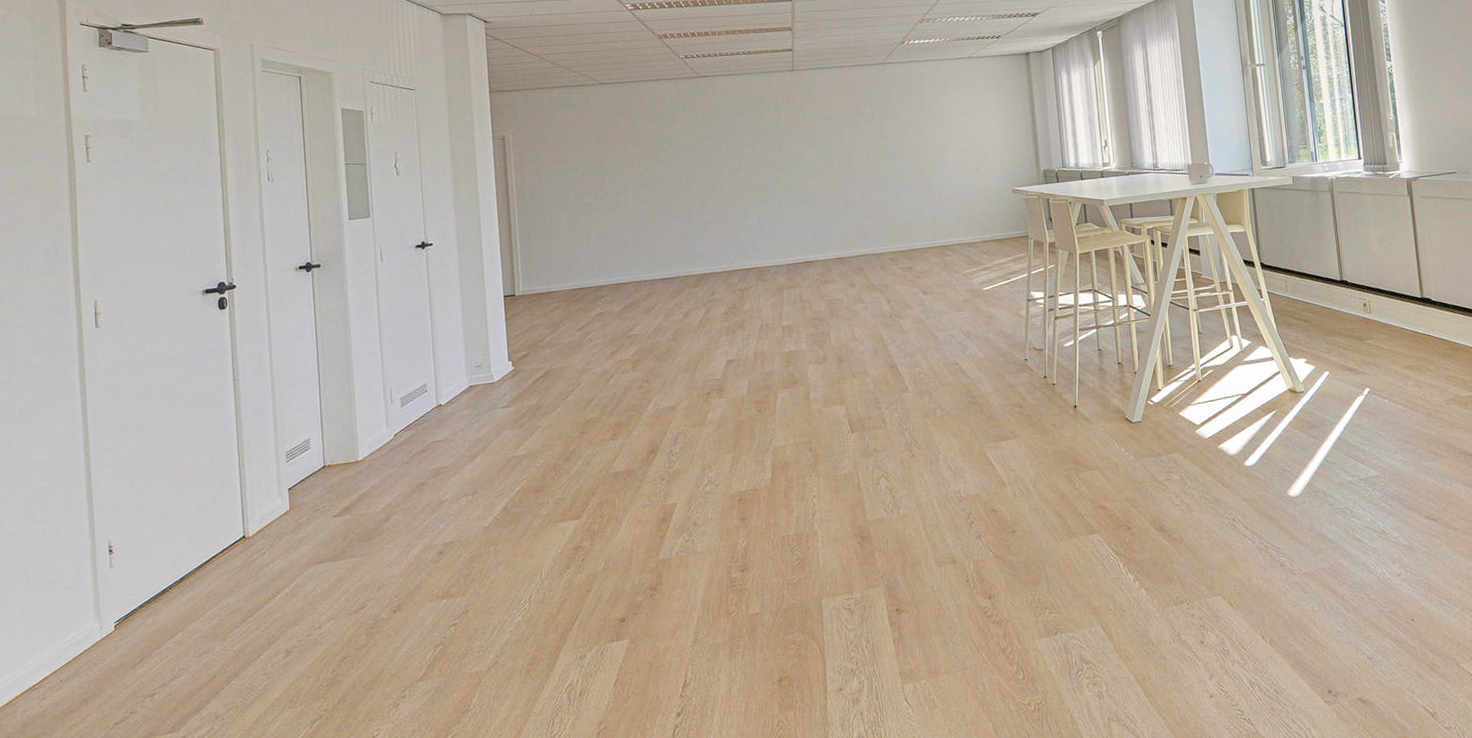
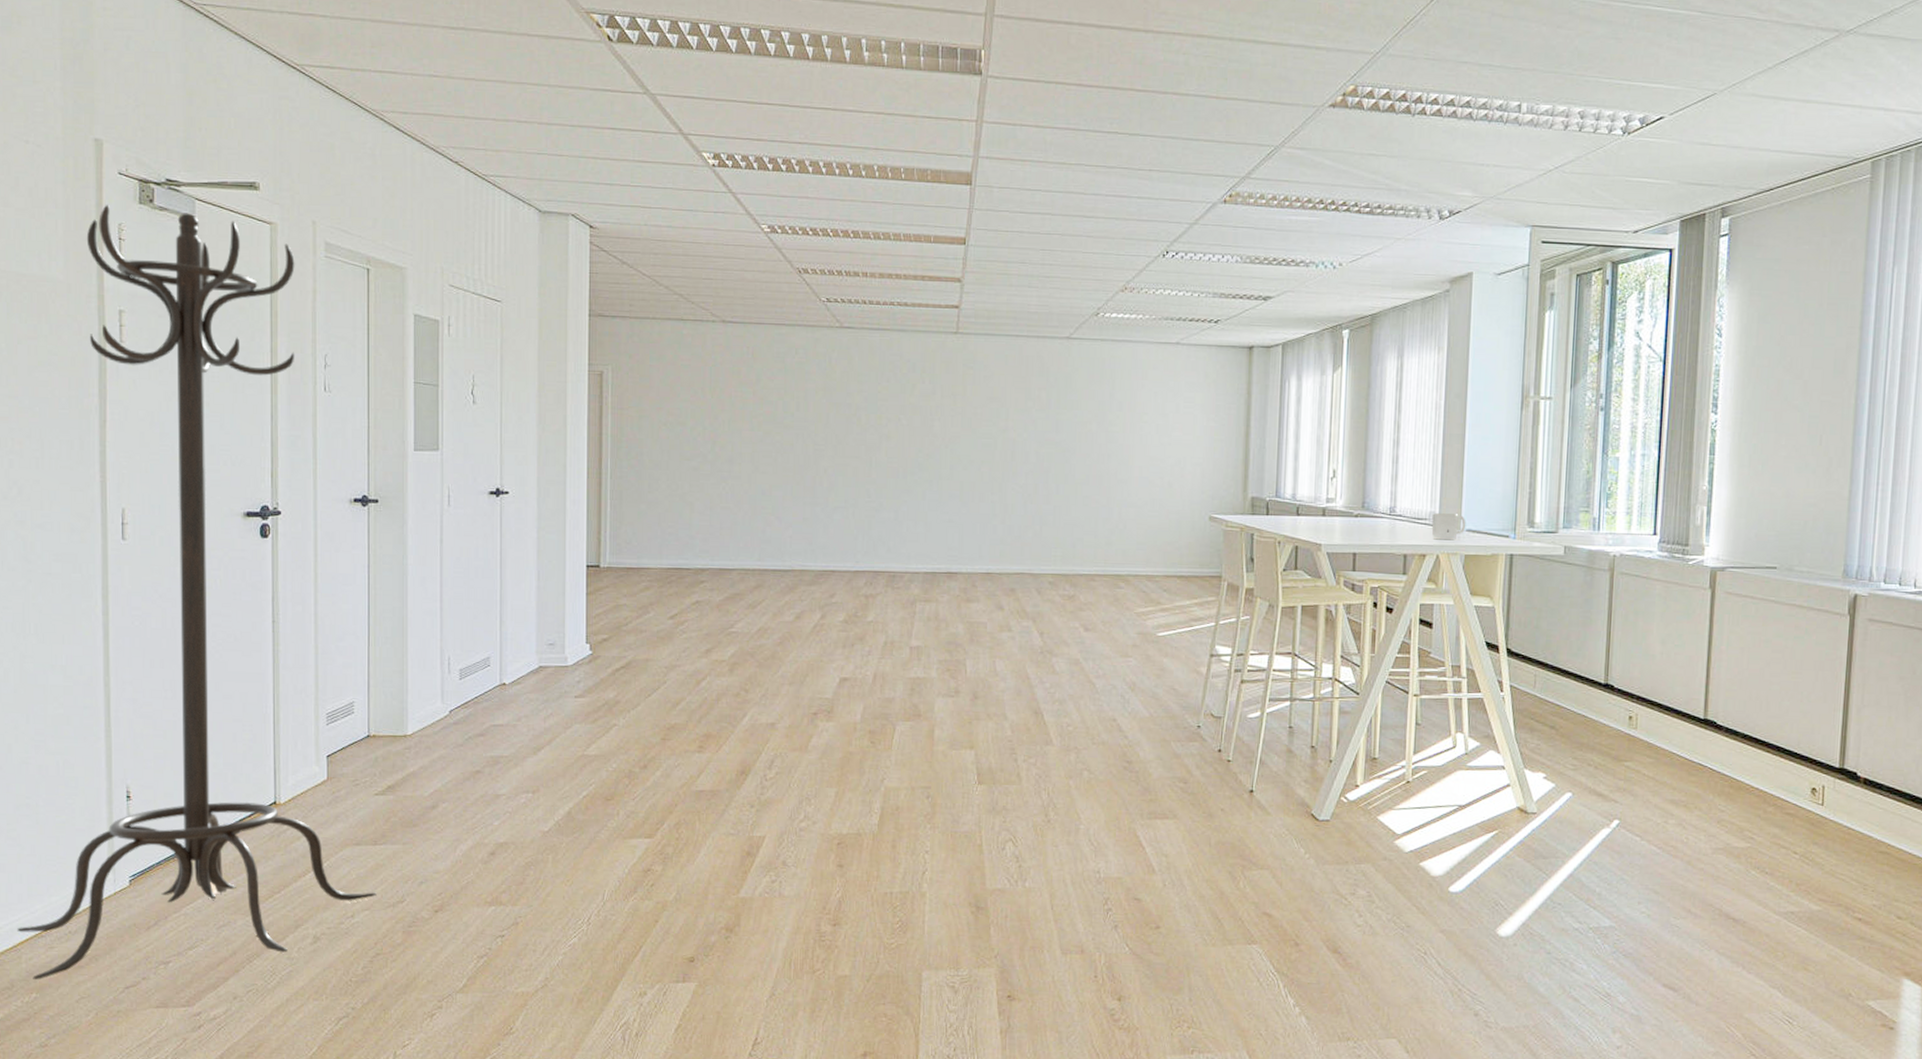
coatrack: none [12,49,340,731] -> present [17,204,377,981]

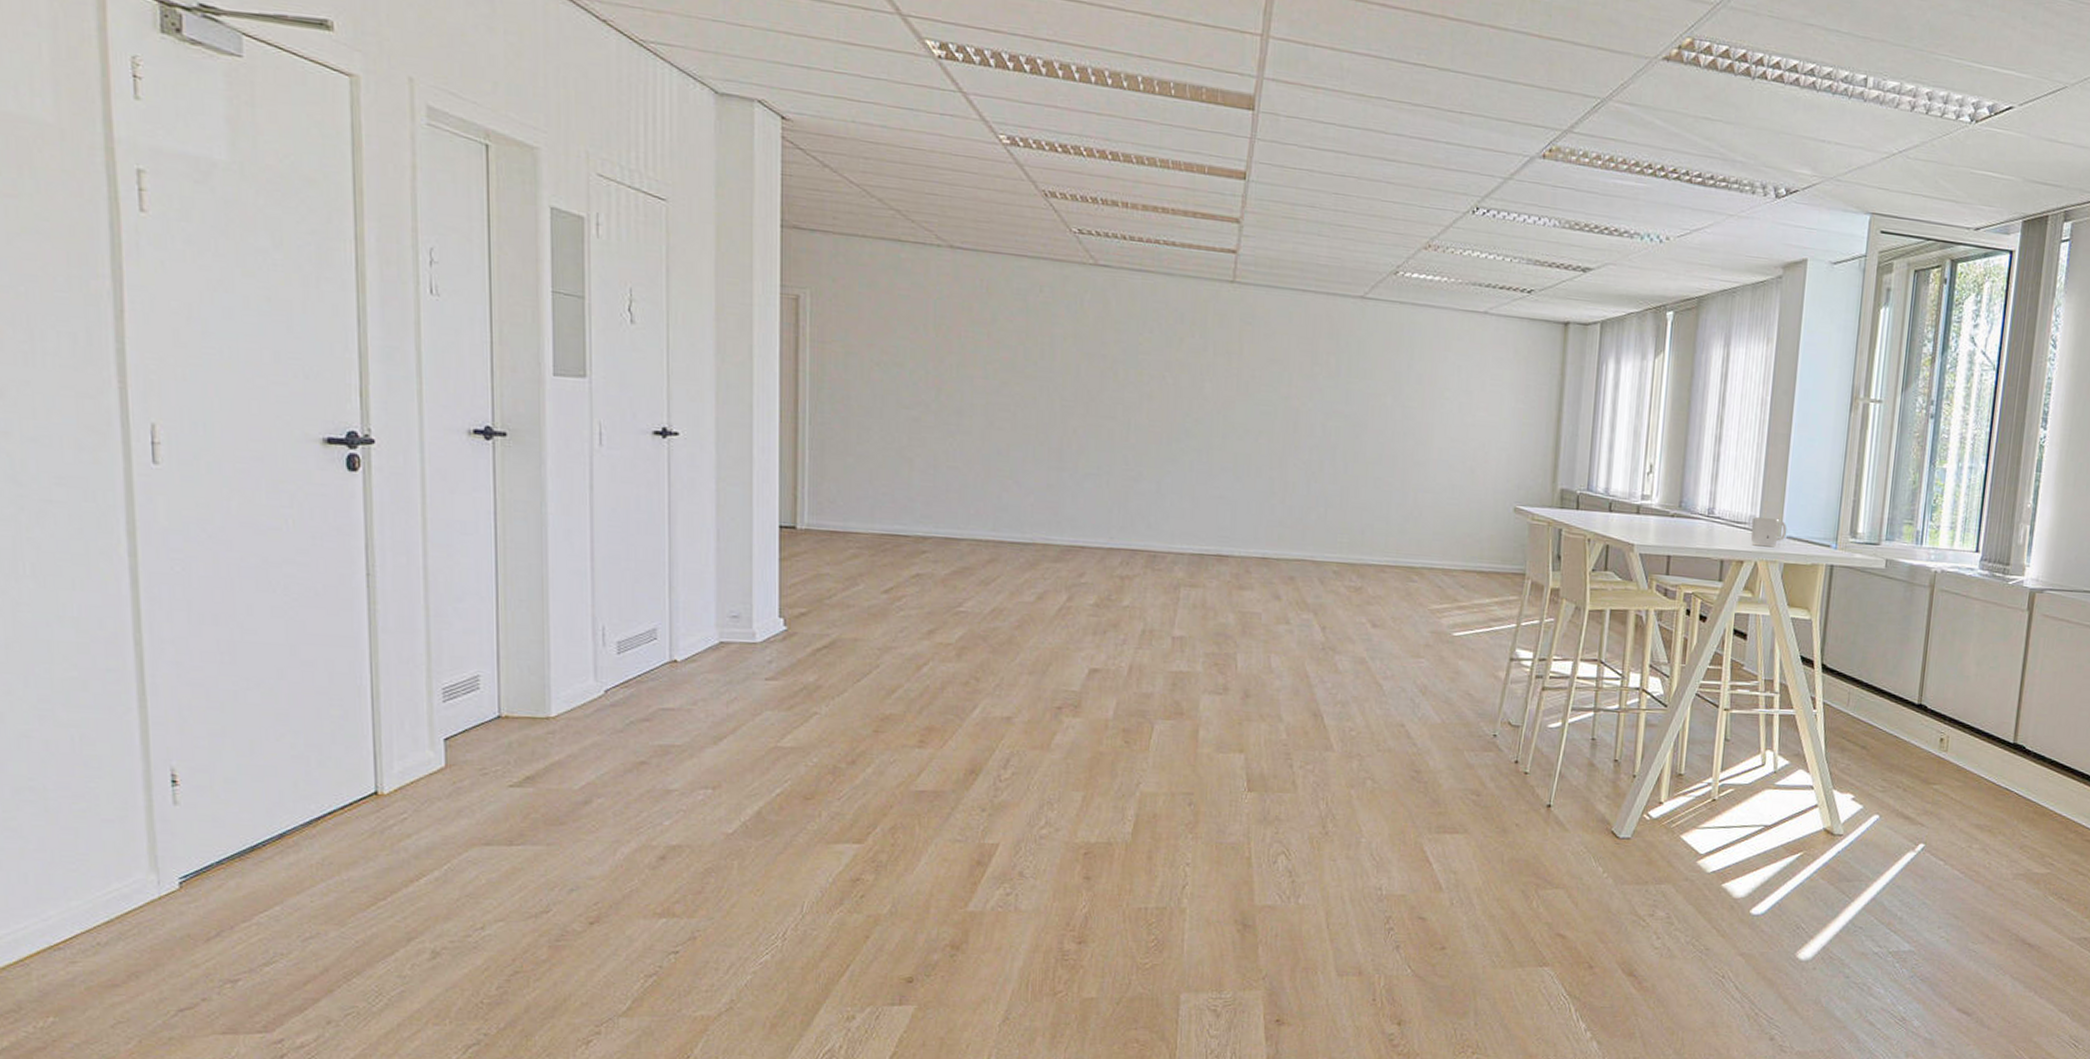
coatrack: present [17,204,377,981] -> none [23,28,514,1002]

